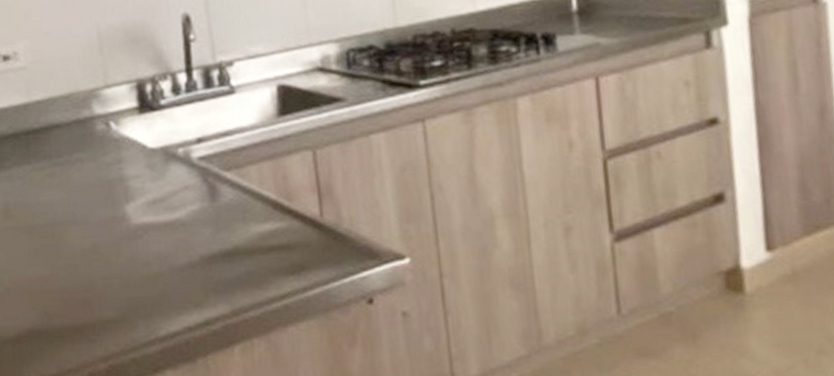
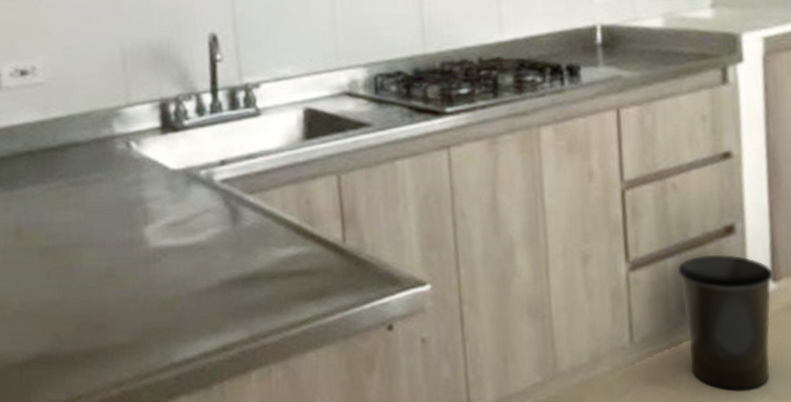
waste bin: none [664,223,768,364] -> present [677,254,774,391]

